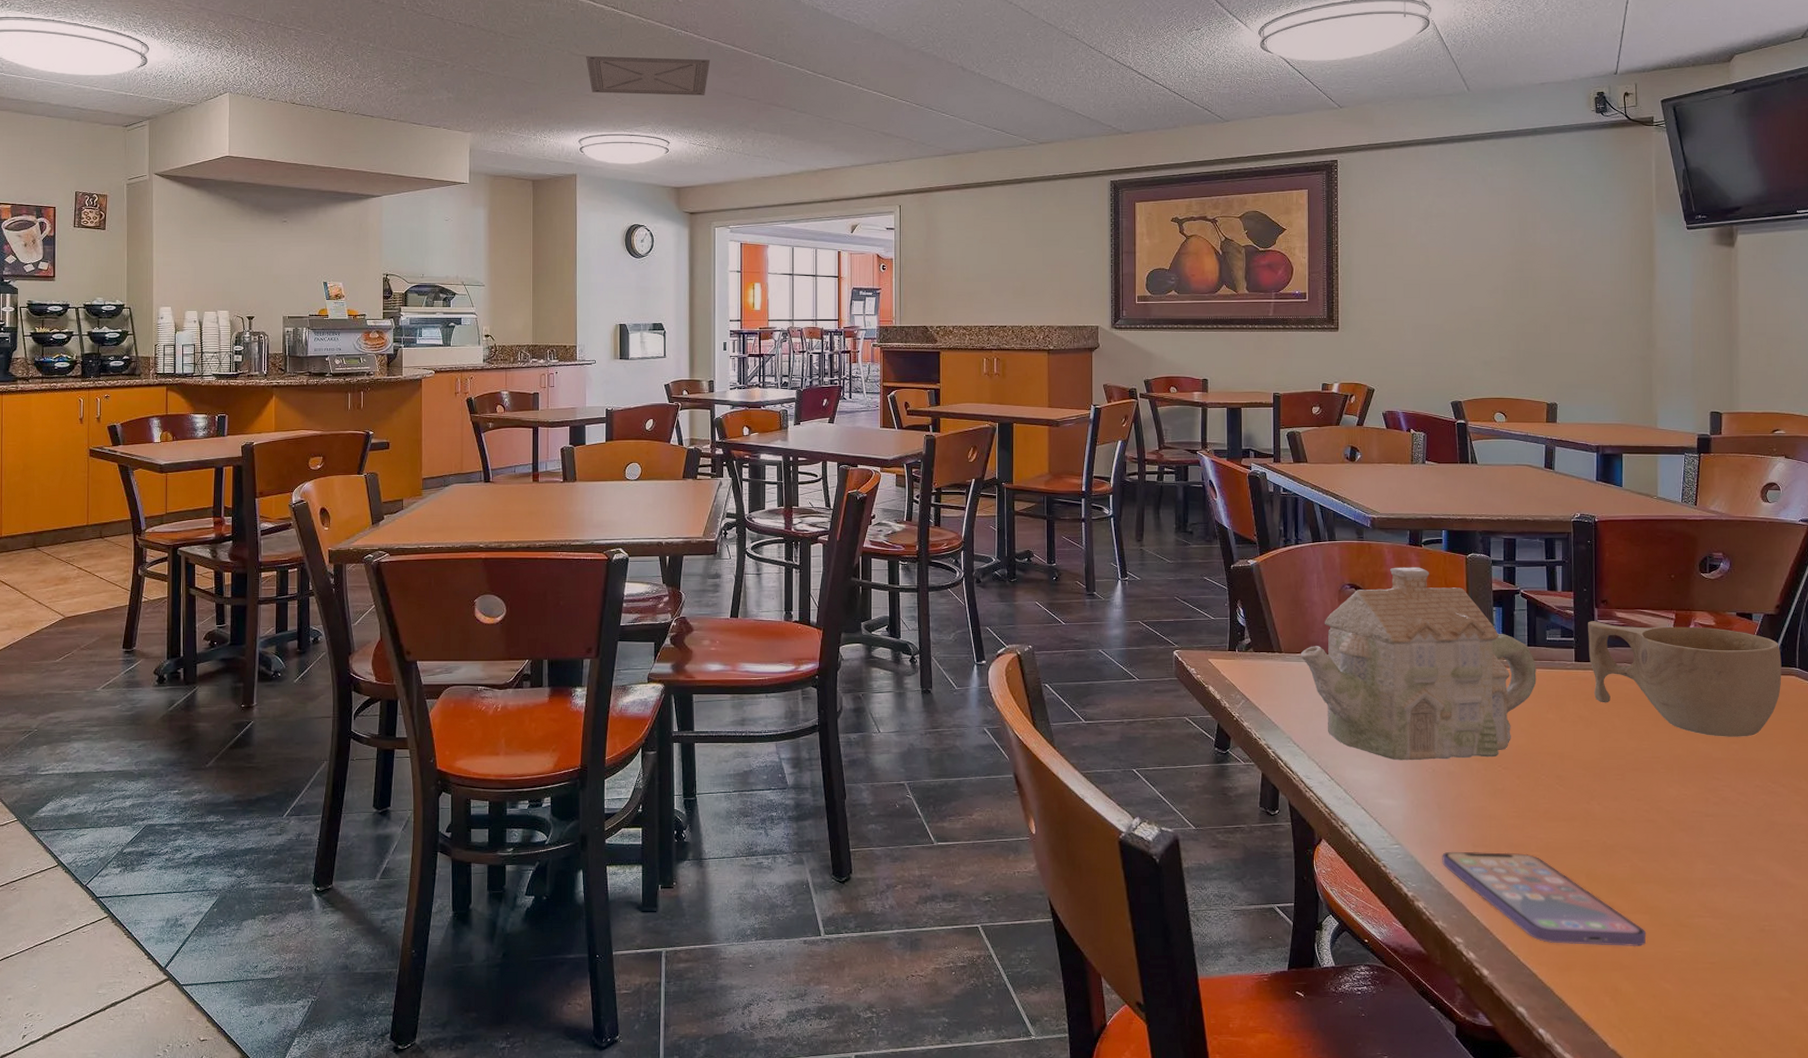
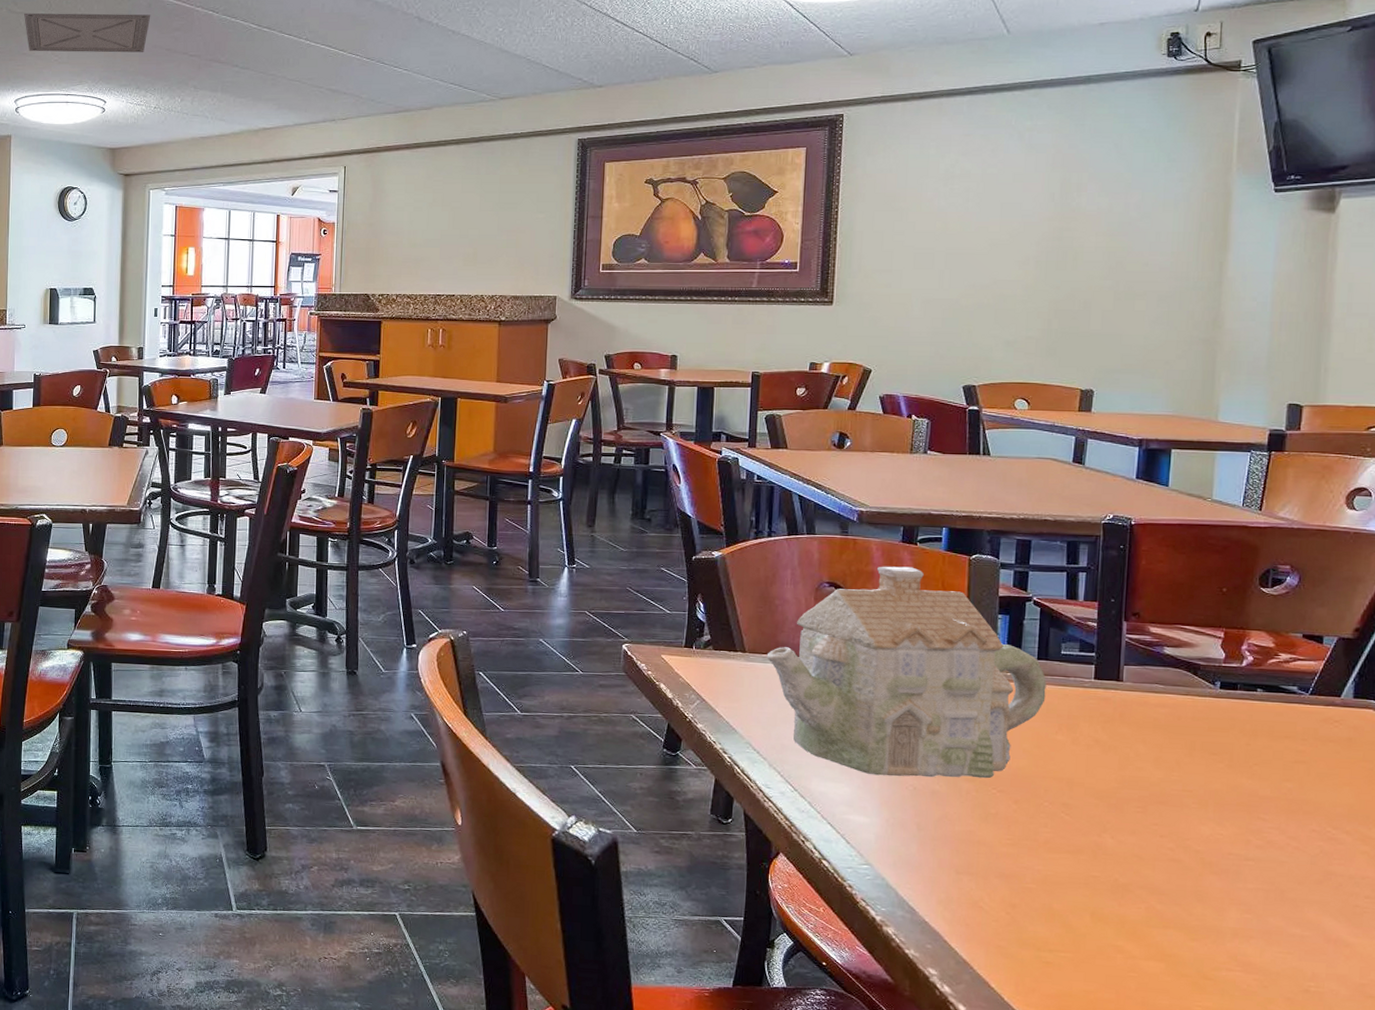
smartphone: present [1442,851,1647,947] -> none [918,876,1160,997]
cup: present [1588,621,1782,737] -> none [1112,635,1357,775]

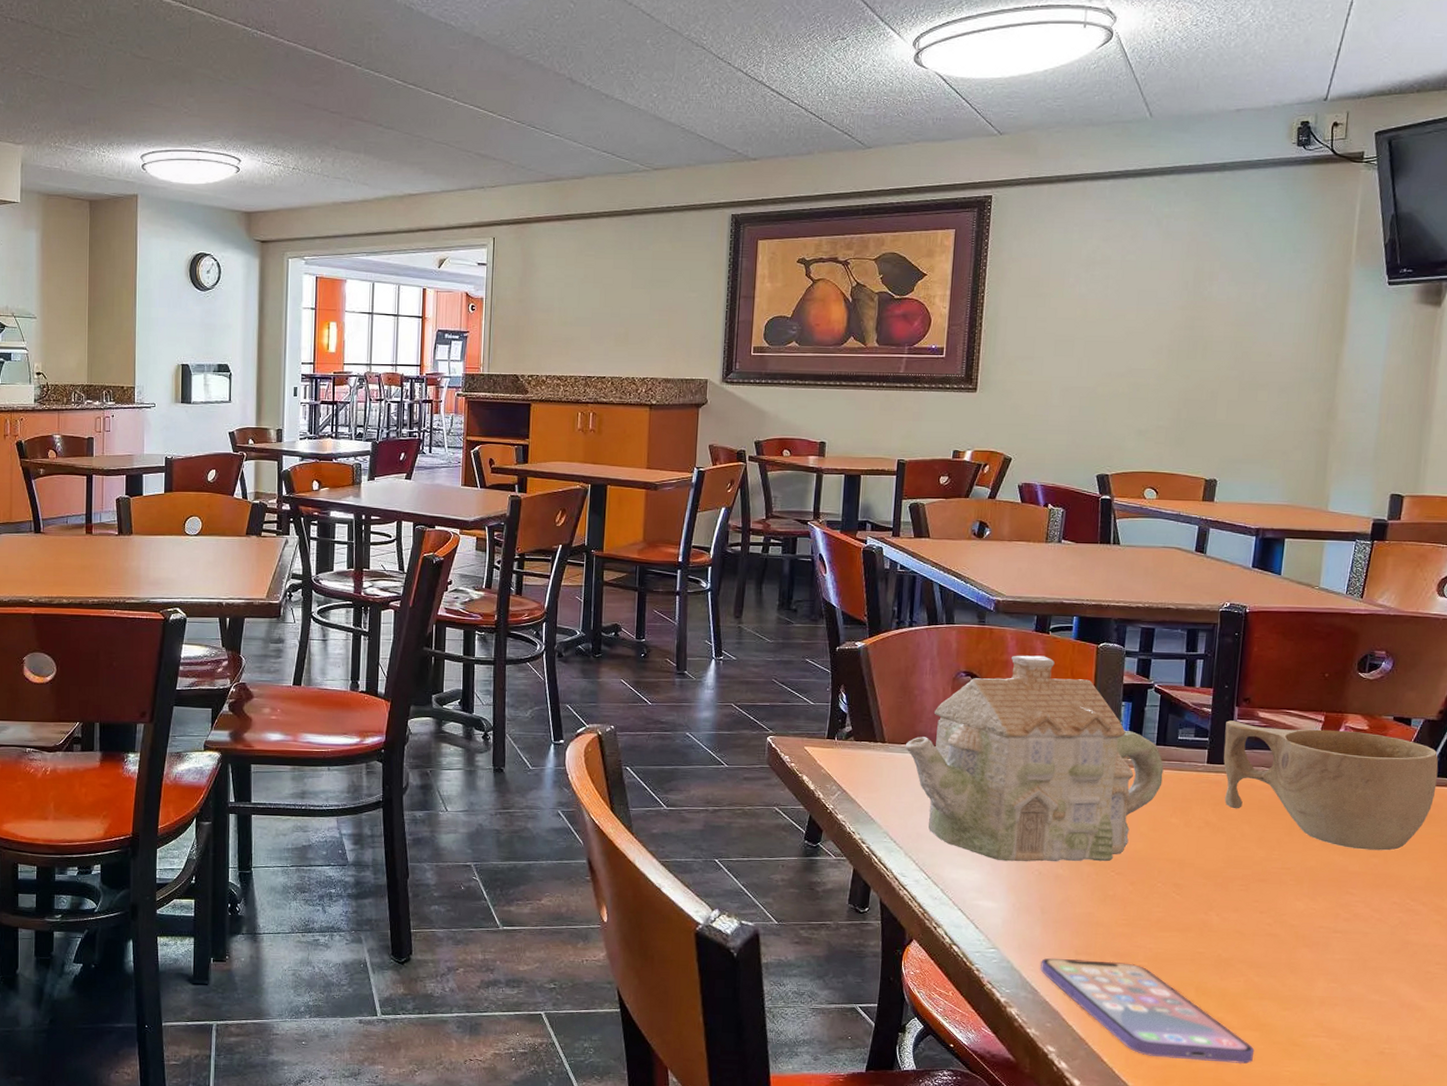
ceiling vent: present [24,13,151,53] -> none [150,58,289,107]
smartphone: none [918,876,1160,997] -> present [1040,957,1255,1065]
cup: none [1112,635,1357,775] -> present [1223,720,1439,851]

